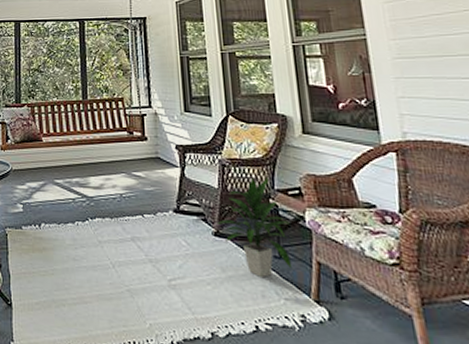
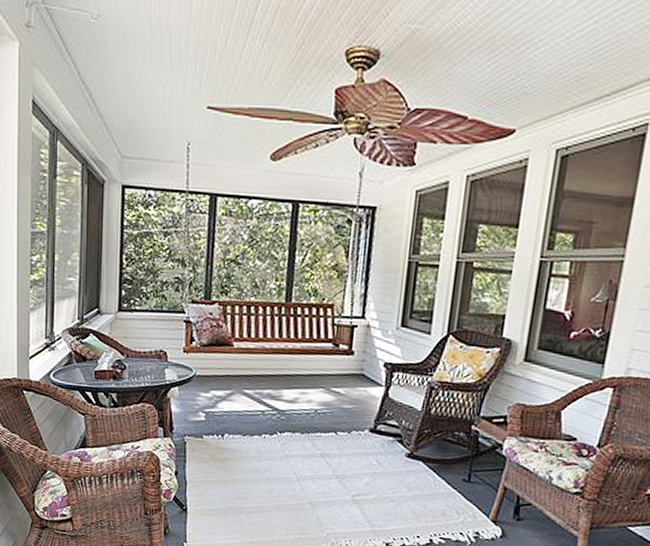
indoor plant: present [217,177,291,277] -> none [412,404,487,498]

